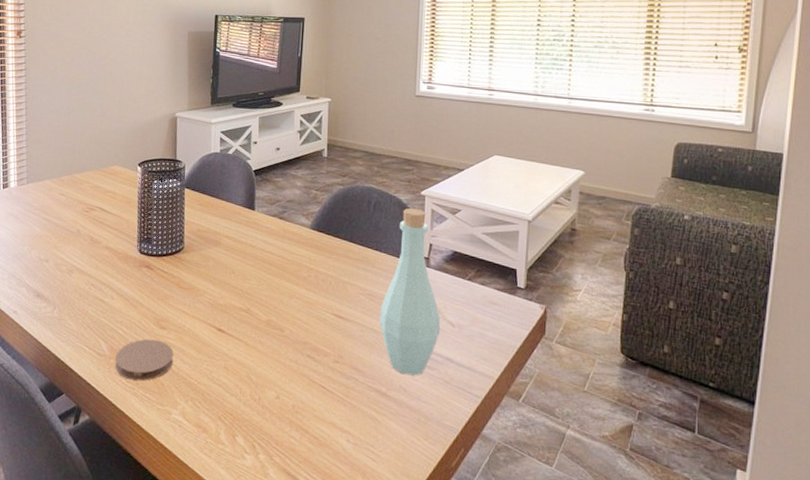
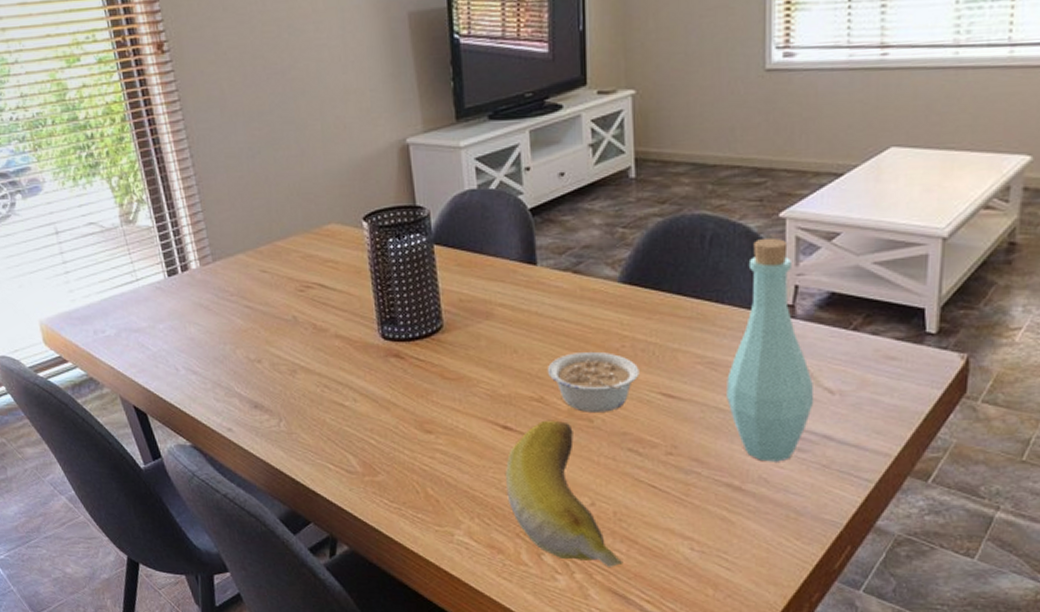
coaster: present [115,339,174,381] -> none [370,447,449,500]
banana: none [215,327,297,451] -> present [504,421,623,567]
legume: none [254,277,320,325] -> present [547,351,639,412]

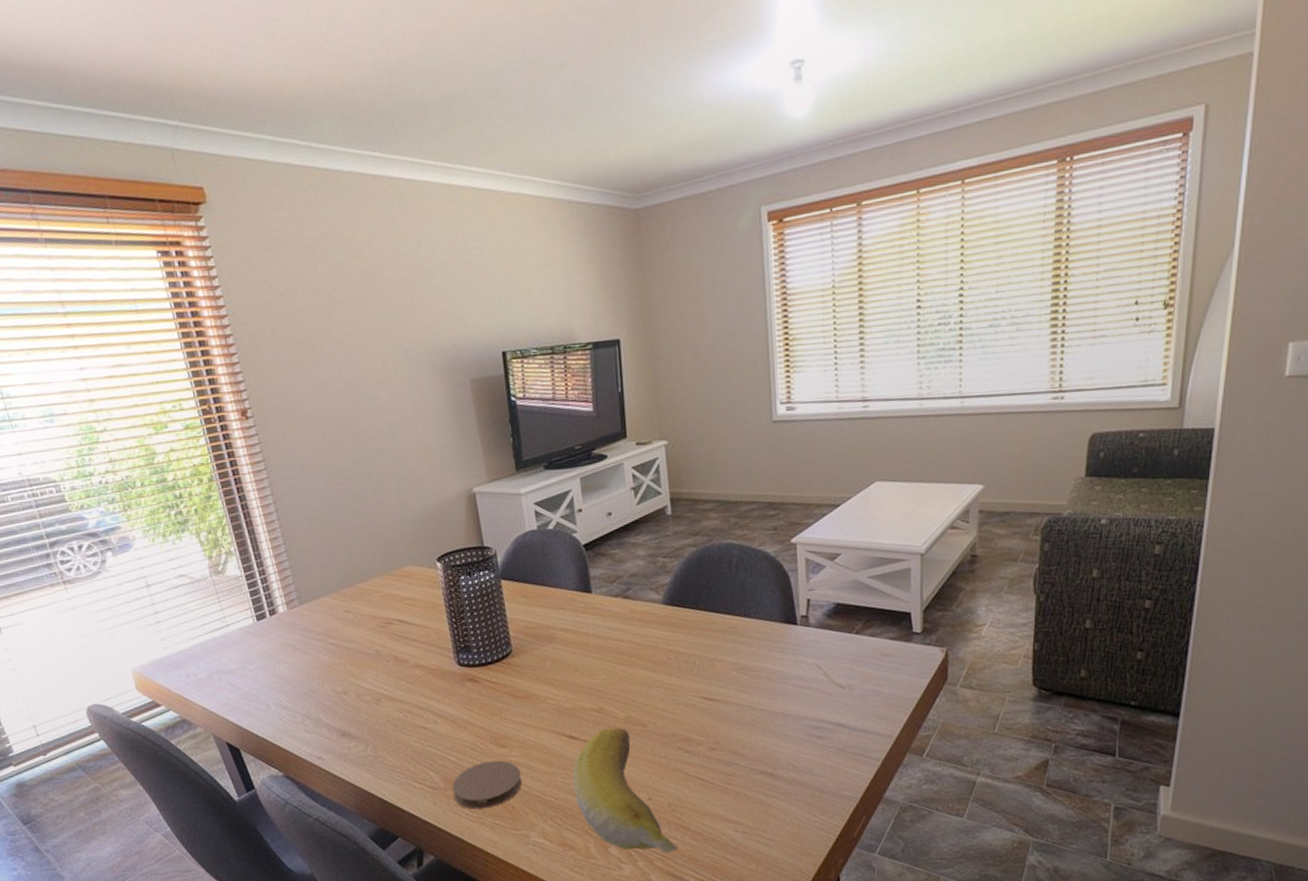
coaster: none [370,447,449,500] -> present [451,760,523,810]
legume: present [547,351,639,412] -> none [604,665,684,719]
bottle: present [727,237,814,462] -> none [756,560,829,750]

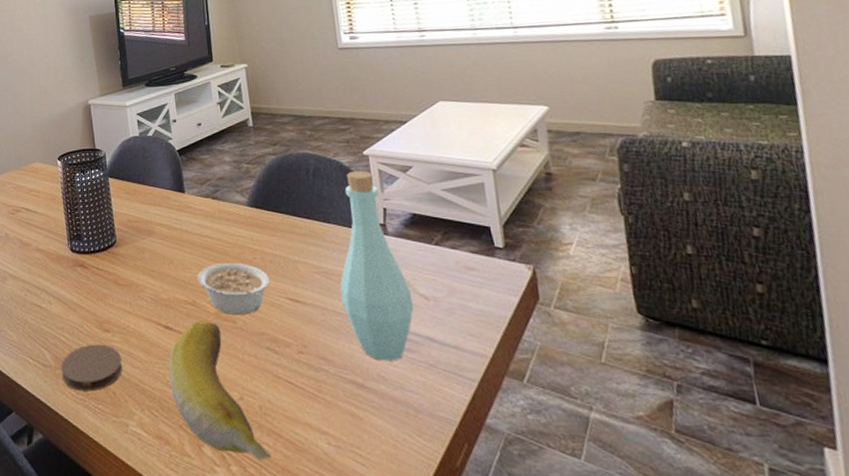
legume: none [604,665,684,719] -> present [197,262,270,315]
bottle: none [756,560,829,750] -> present [340,170,414,361]

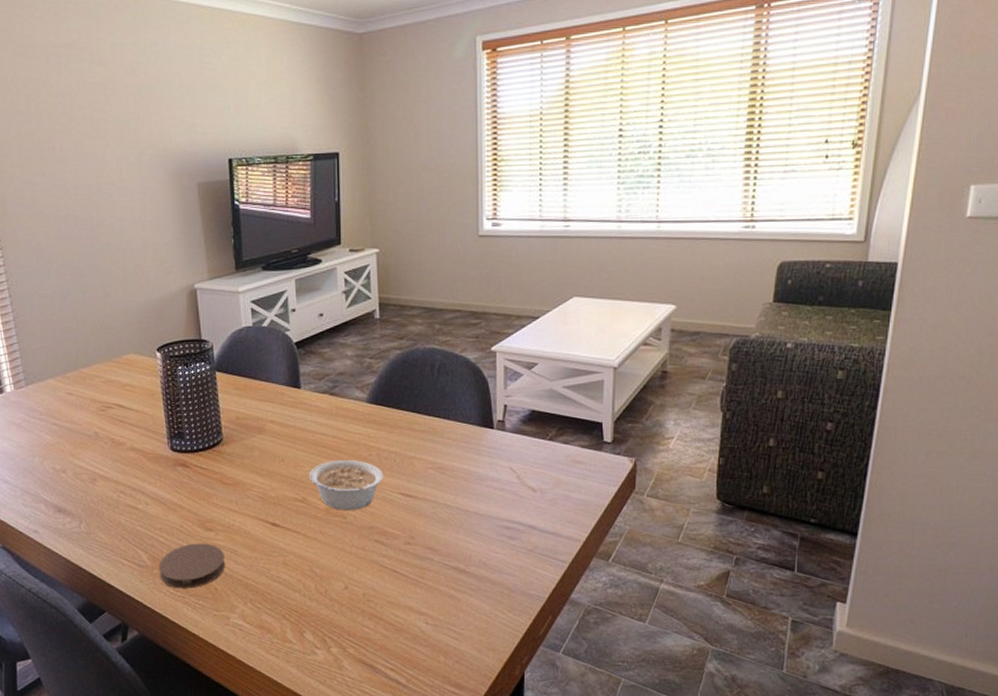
banana: present [168,322,272,460] -> none [273,518,371,641]
bottle: present [340,170,414,361] -> none [453,367,521,548]

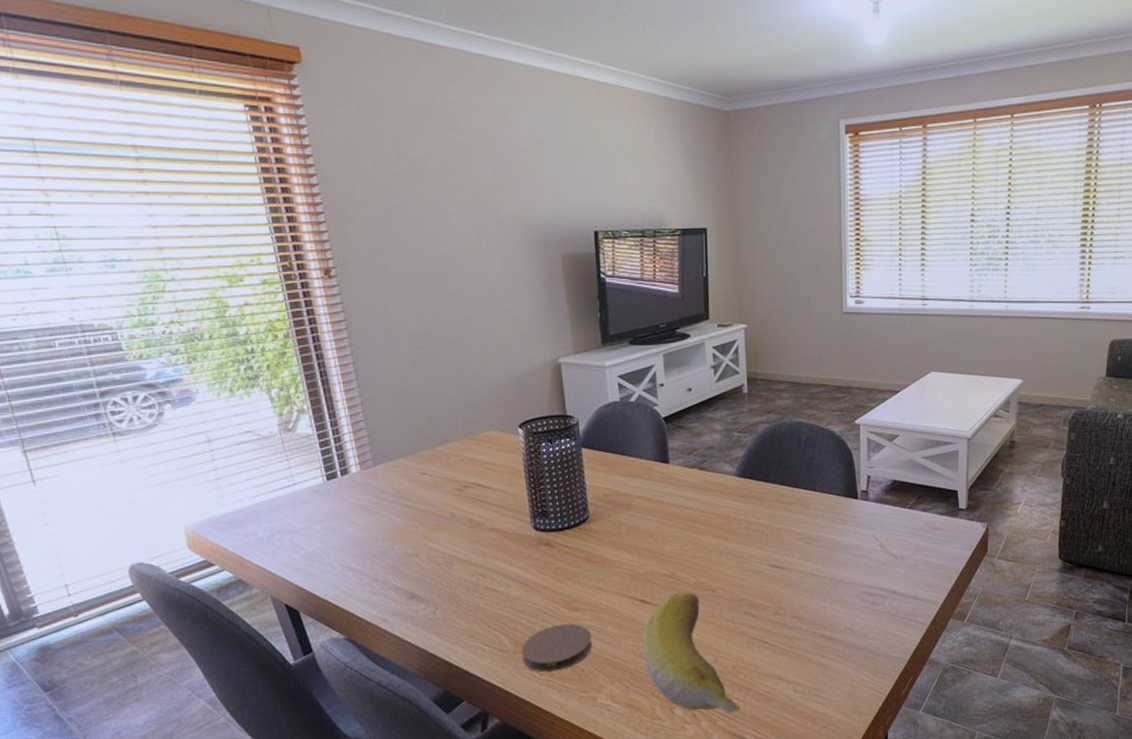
banana: none [273,518,371,641] -> present [642,593,741,713]
legume: present [308,459,384,510] -> none [677,533,752,584]

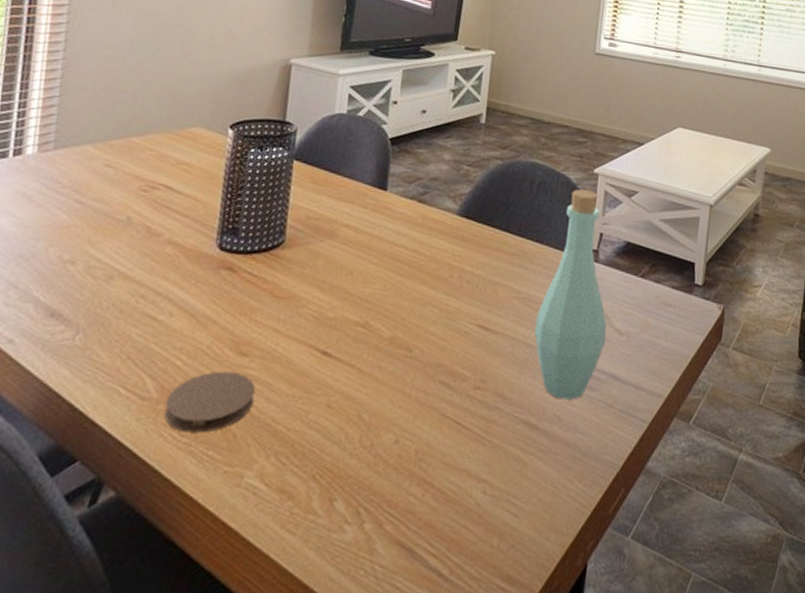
banana: present [642,593,741,713] -> none [310,348,416,515]
bottle: none [819,439,884,615] -> present [534,189,607,400]

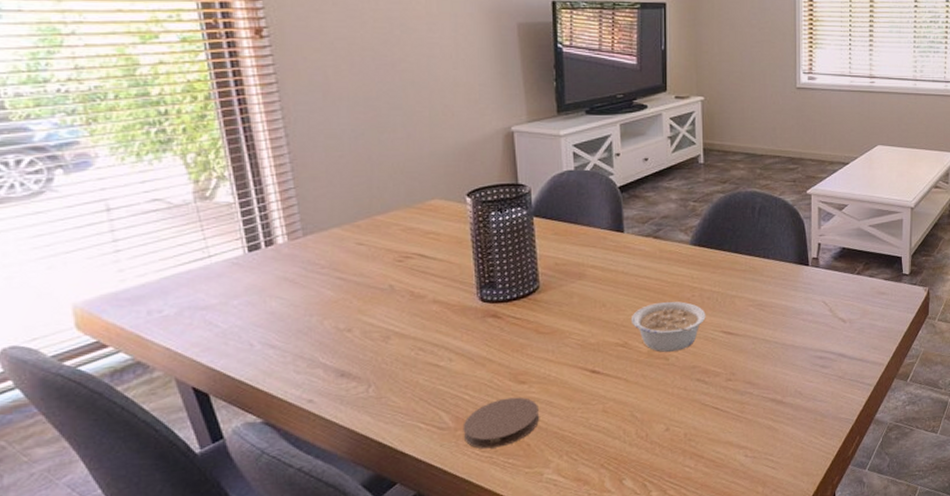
legume: none [377,279,463,342] -> present [630,301,706,352]
bottle: present [534,189,607,400] -> none [771,208,833,379]

